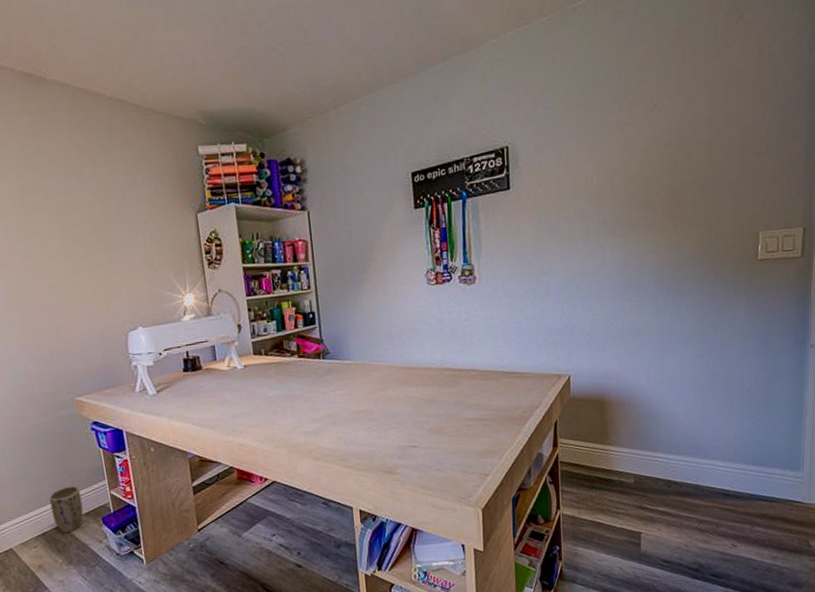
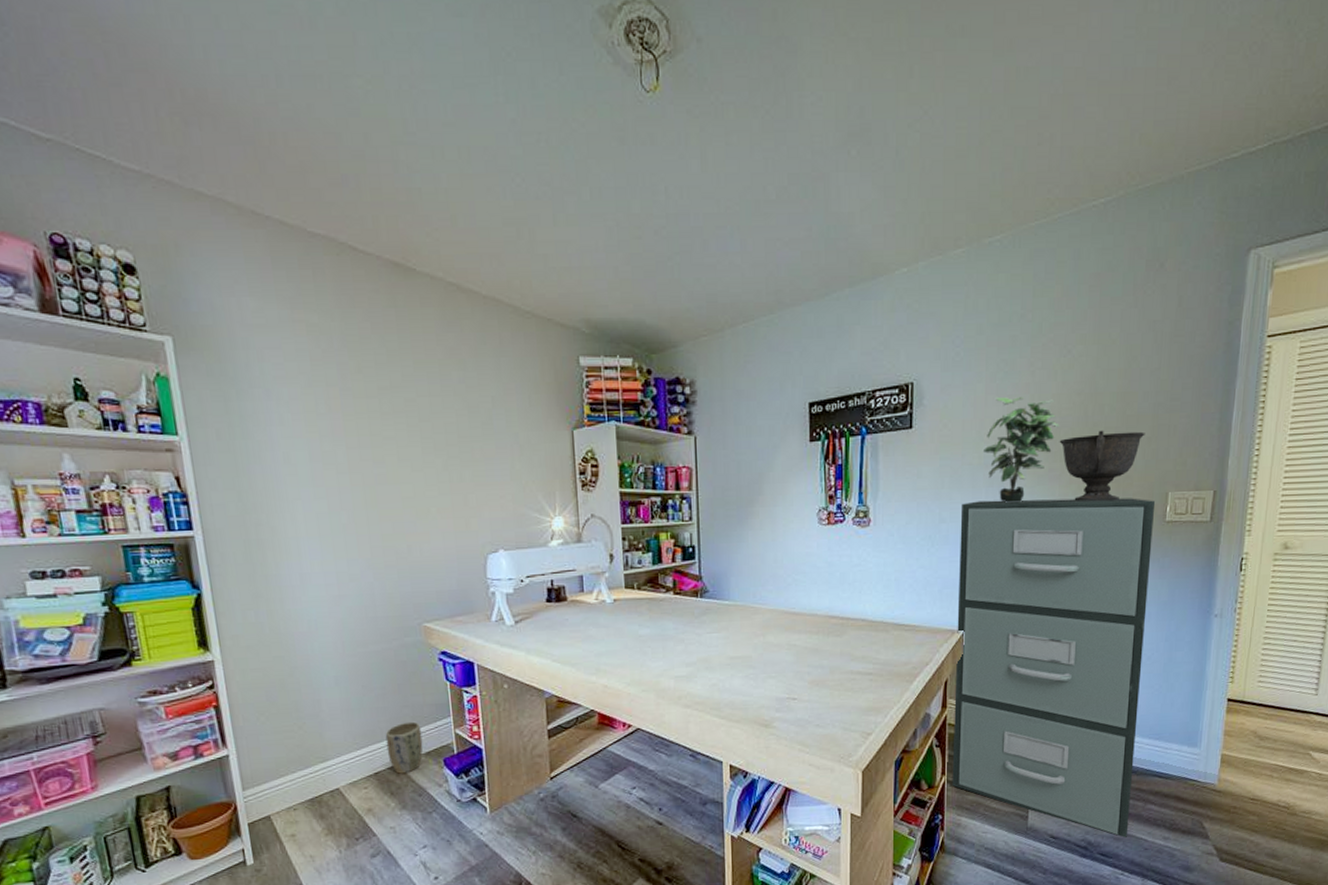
filing cabinet: none [560,239,747,560] -> present [952,498,1156,839]
potted plant: none [579,152,650,253] -> present [984,397,1060,504]
trophy: none [650,176,733,247] -> present [1059,430,1145,501]

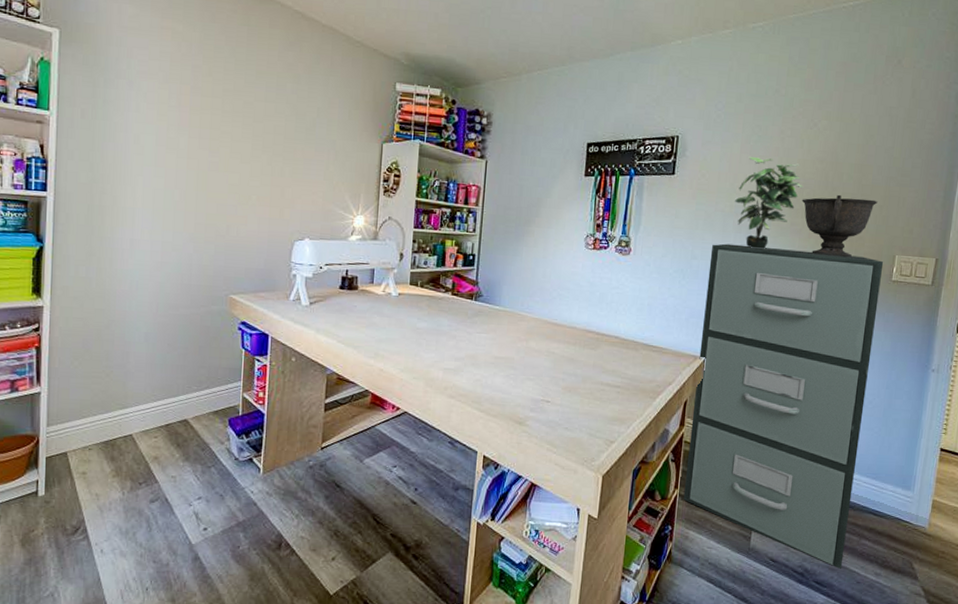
plant pot: present [385,721,423,774] -> none [180,381,214,428]

